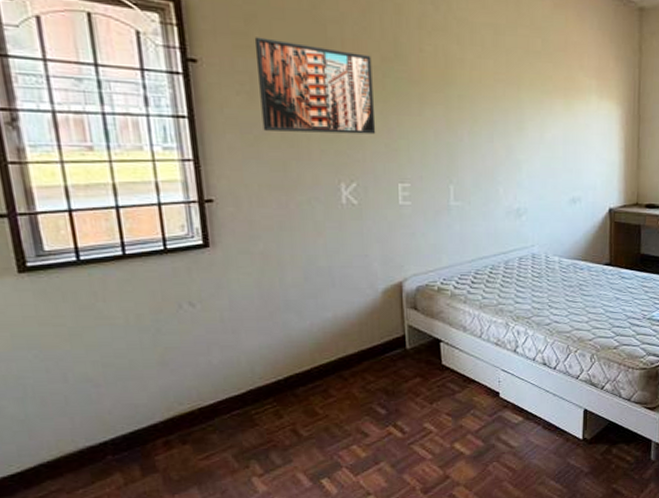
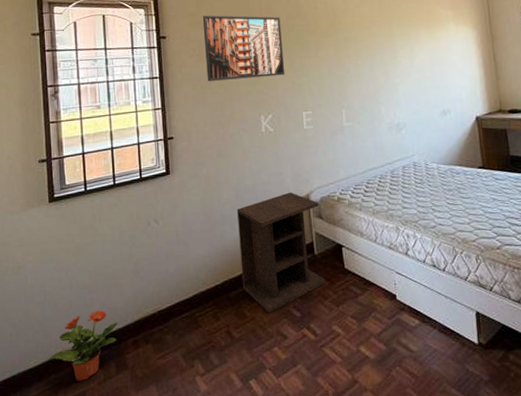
potted plant: none [41,407,142,487] -> present [50,310,119,381]
nightstand: none [307,278,418,411] -> present [237,192,326,314]

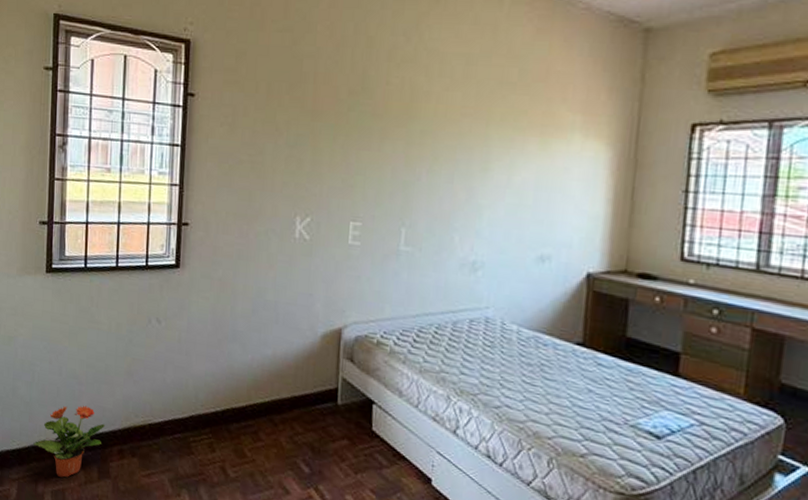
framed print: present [202,15,285,81] -> none [237,73,340,169]
nightstand: present [237,192,326,314] -> none [246,320,353,460]

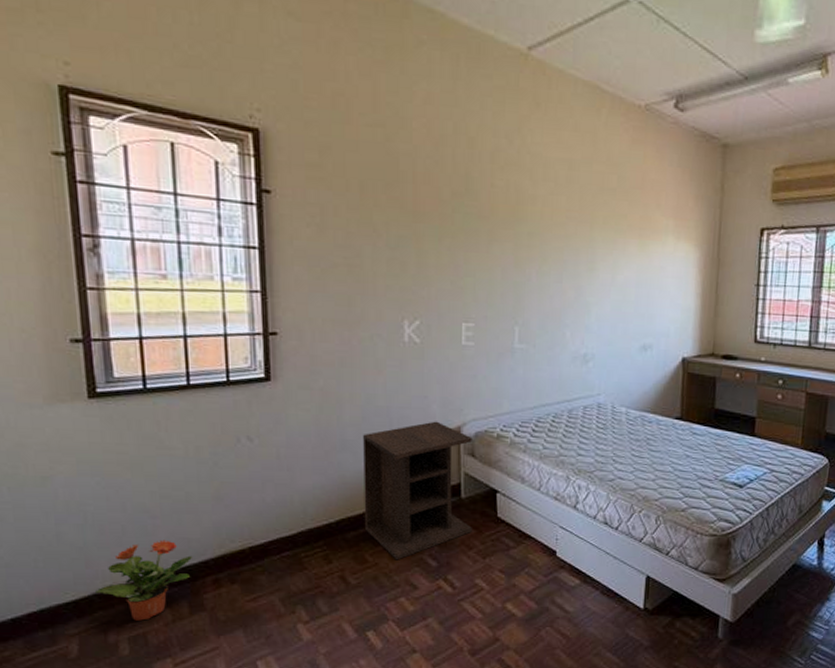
nightstand: none [246,320,353,460] -> present [363,421,472,560]

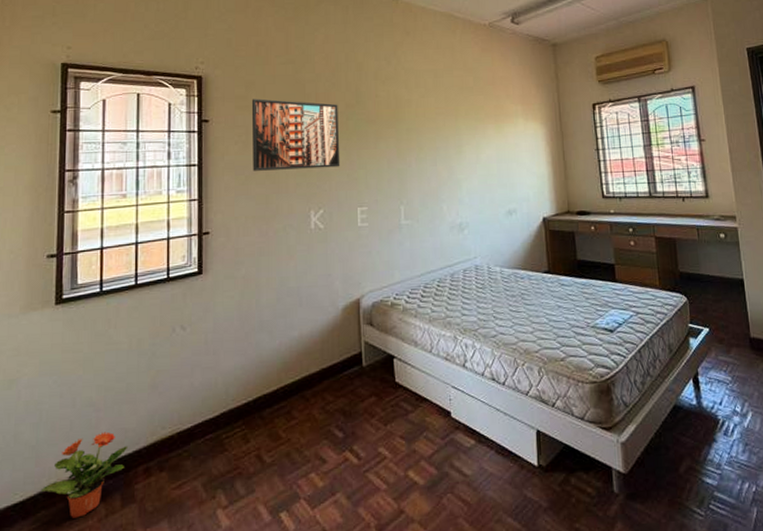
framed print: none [327,169,443,271] -> present [251,99,340,171]
nightstand: present [363,421,472,560] -> none [278,296,373,434]

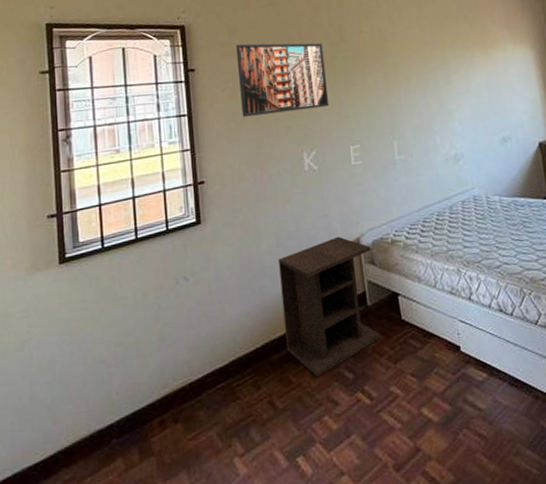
potted plant: present [41,431,129,518] -> none [60,387,142,475]
nightstand: none [278,296,373,434] -> present [279,236,381,378]

